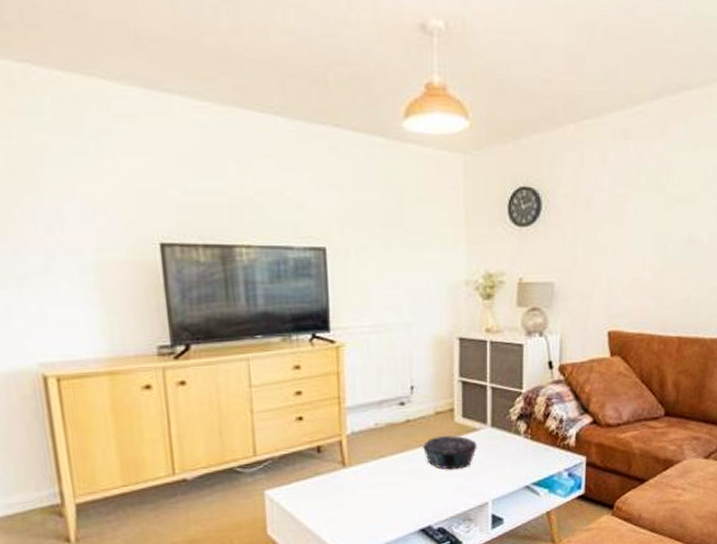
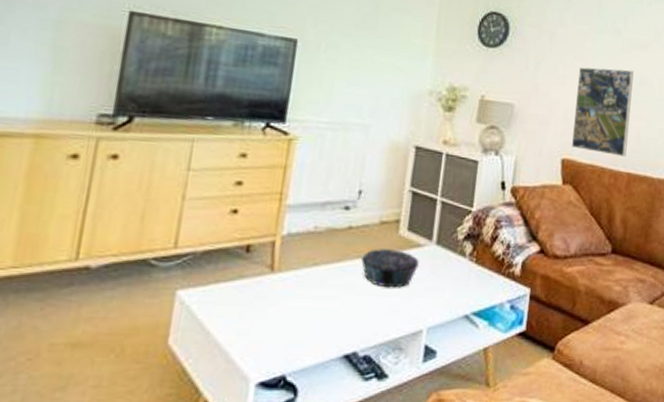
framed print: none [617,229,681,321] -> present [571,67,634,157]

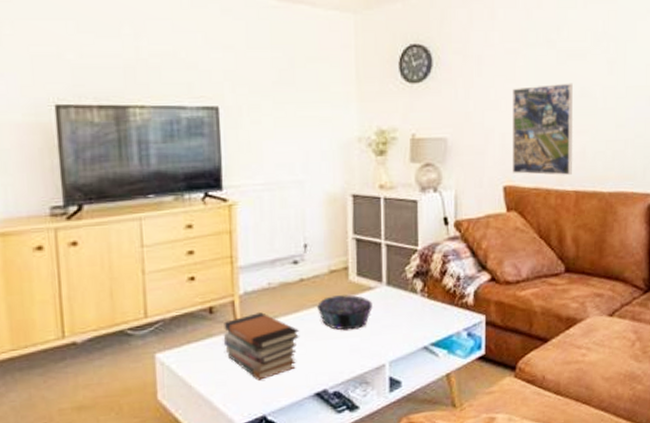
book stack: none [254,257,338,334] -> present [223,312,299,380]

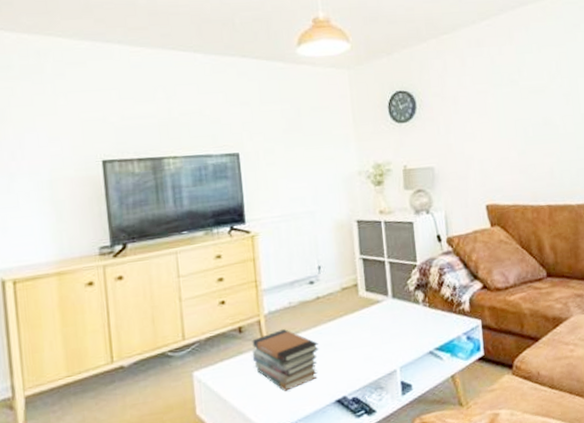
decorative bowl: present [316,295,373,331] -> none [332,308,382,341]
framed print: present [512,83,573,175] -> none [485,114,544,194]

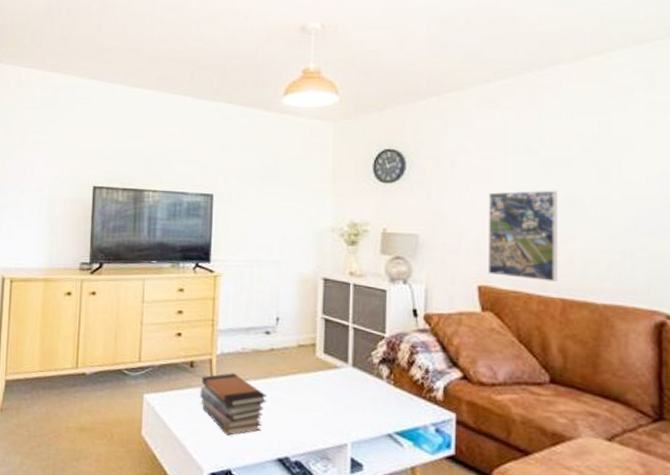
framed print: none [485,114,544,194] -> present [487,190,557,282]

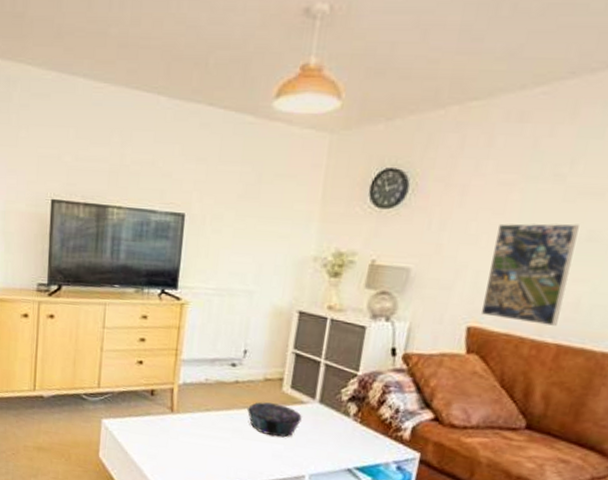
book stack: present [200,373,266,436] -> none [159,403,227,462]
decorative bowl: none [284,368,338,405] -> present [246,402,302,438]

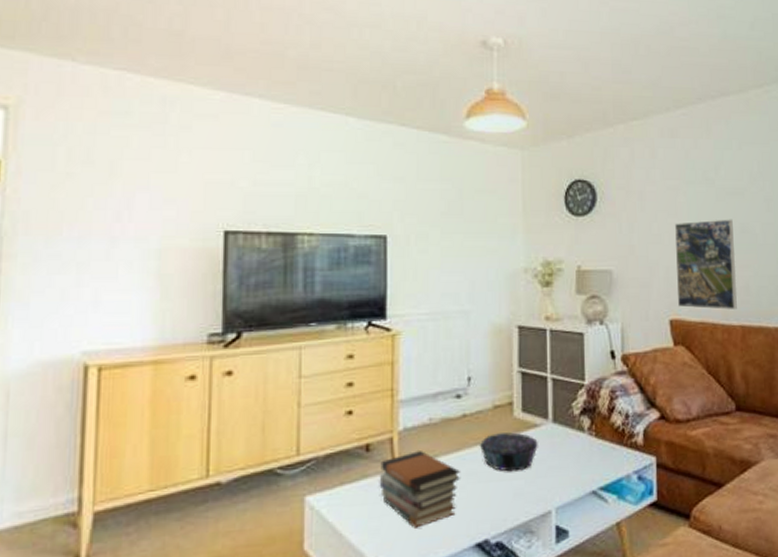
book stack: none [159,403,227,462] -> present [379,451,460,528]

